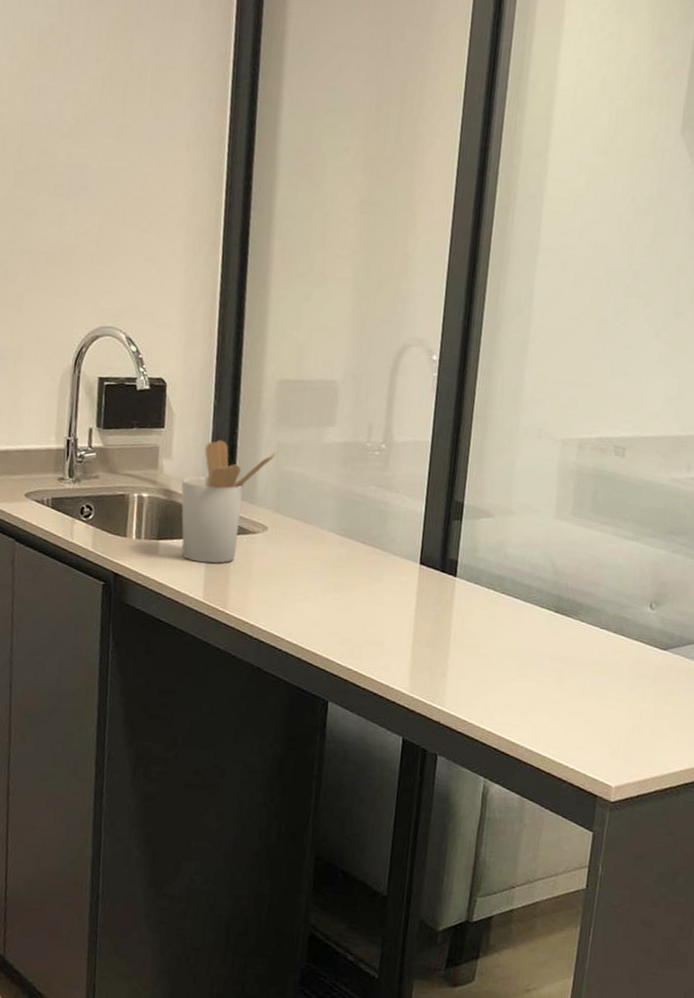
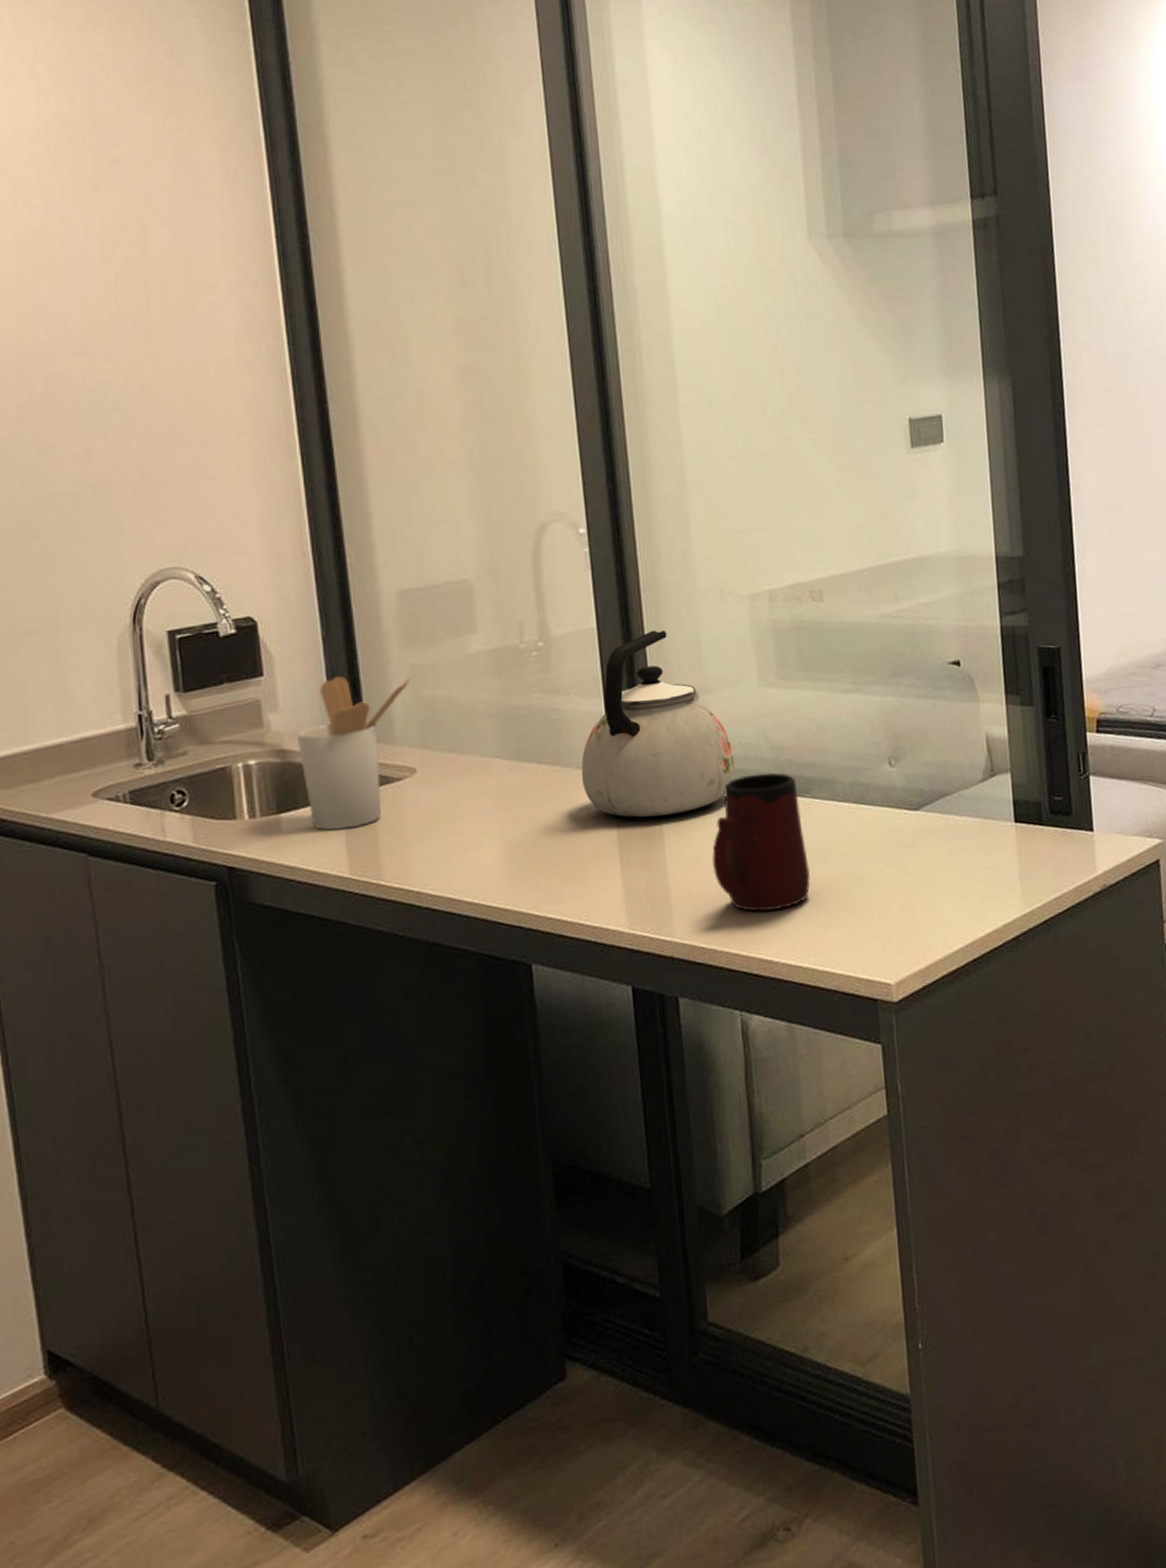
kettle: none [395,453,522,609] -> present [581,630,735,818]
mug: none [486,590,569,705] -> present [712,773,811,912]

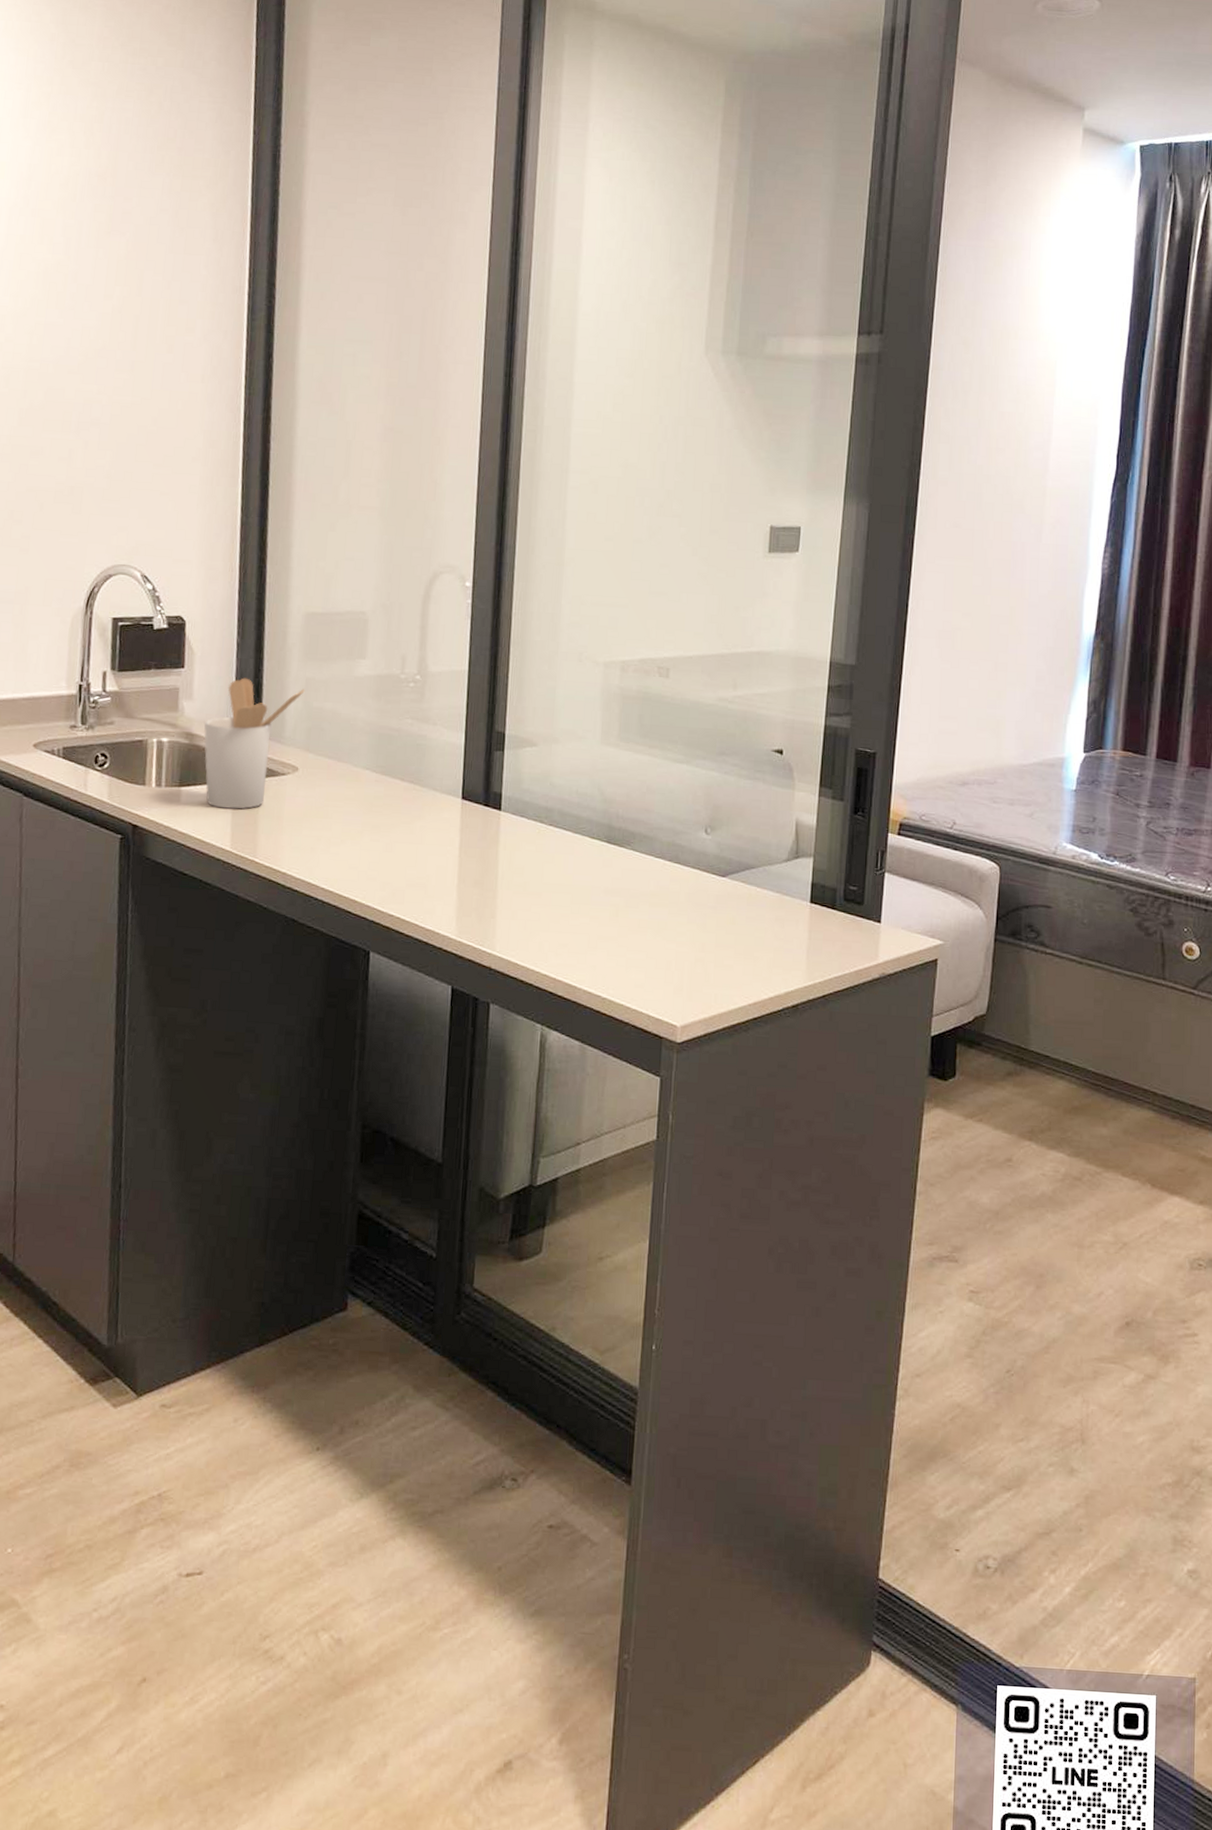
kettle: present [581,630,735,818] -> none [435,680,570,844]
mug: present [712,773,811,912] -> none [537,820,621,943]

